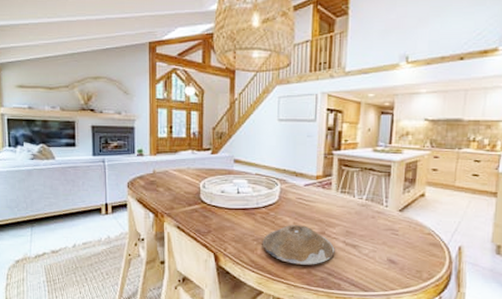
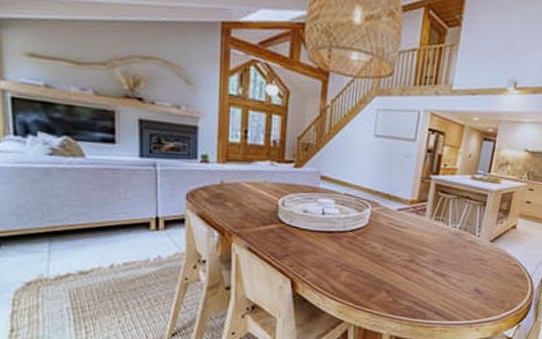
plate: present [262,225,335,266] -> none [346,251,424,294]

